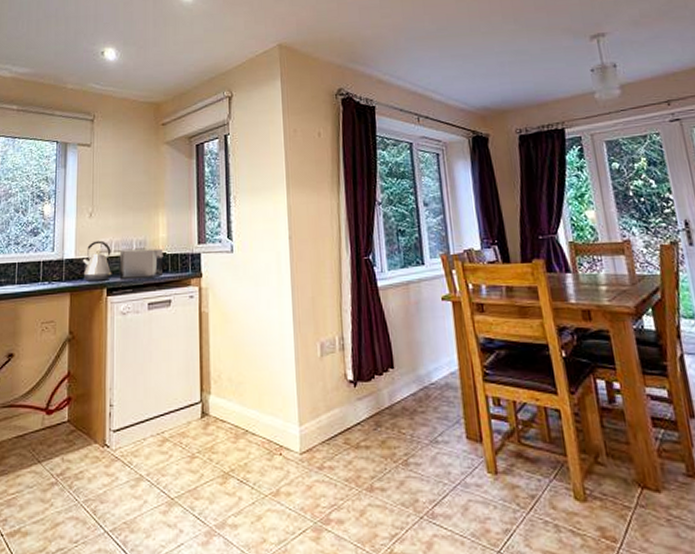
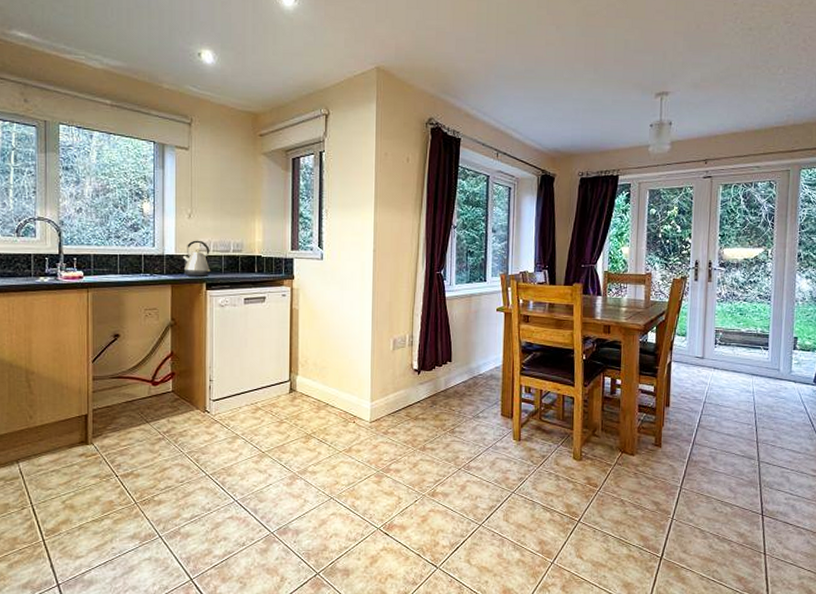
toaster: present [119,248,164,280] -> none [217,251,259,278]

